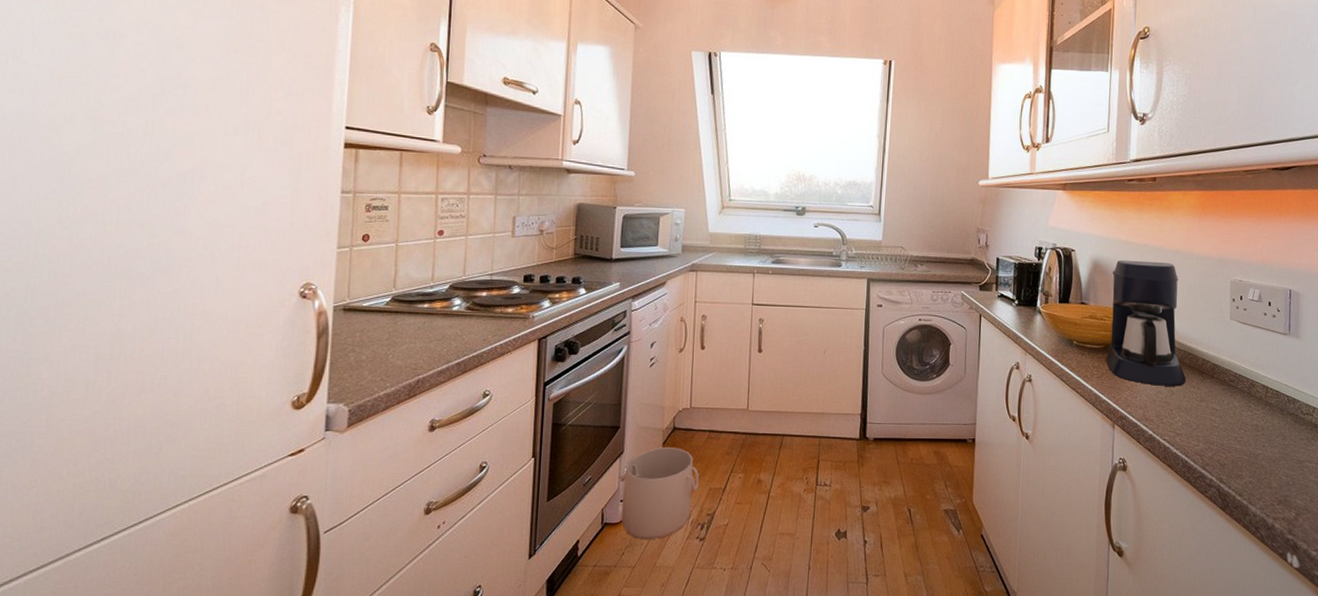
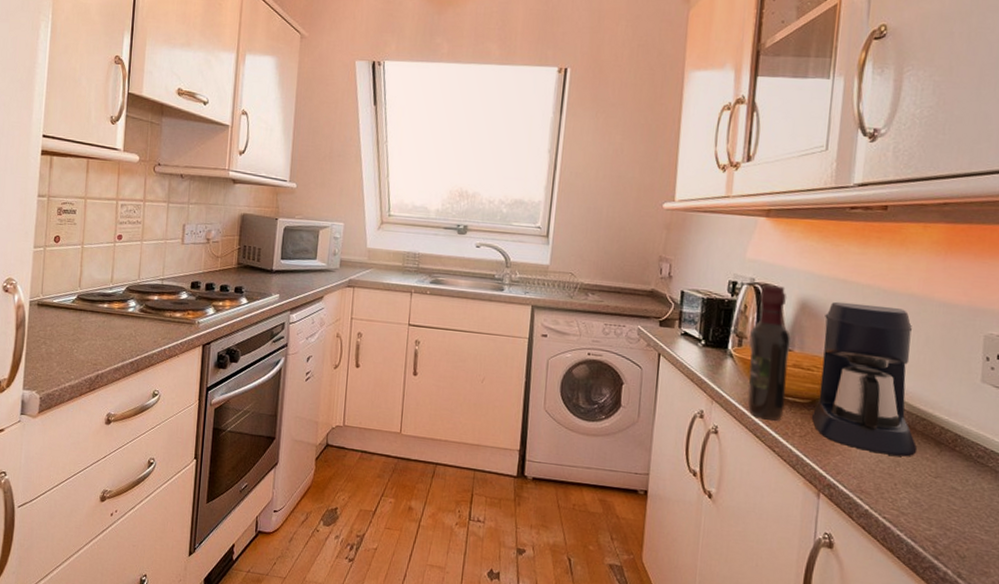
bucket: present [620,447,699,540] -> none [274,462,350,554]
wine bottle: none [1054,248,1087,366] -> present [747,284,792,421]

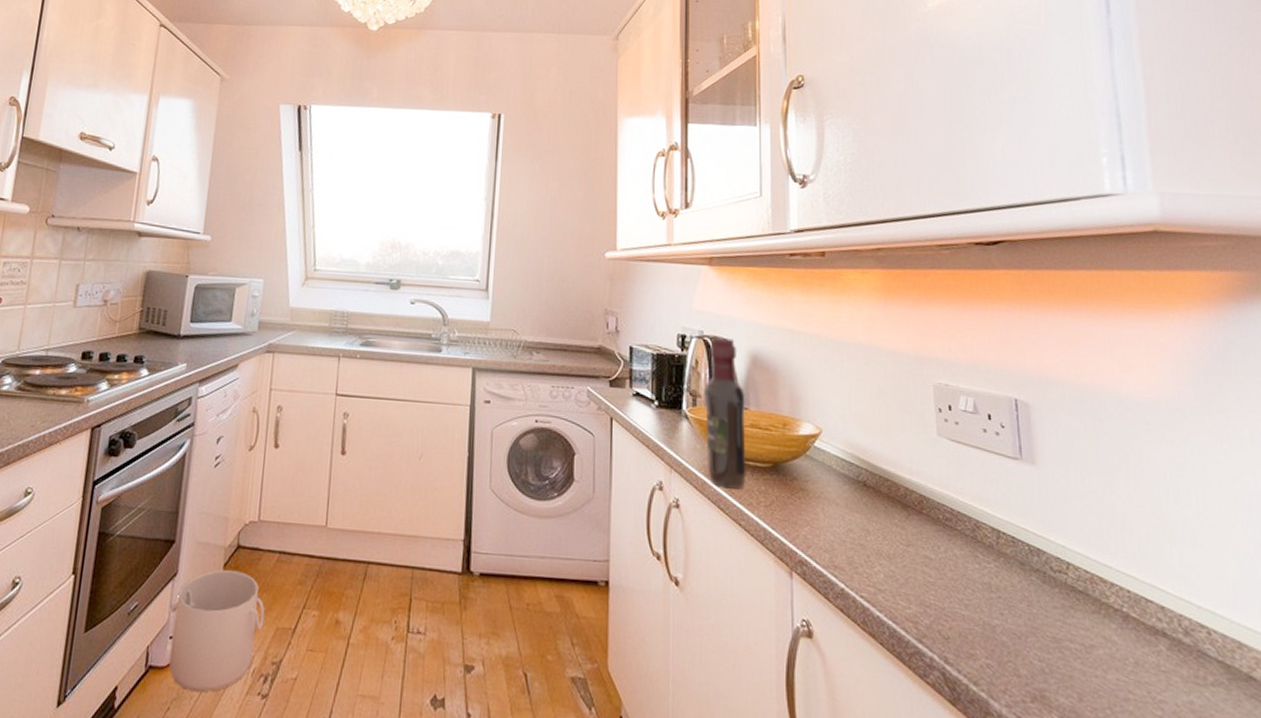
bucket: none [274,462,350,554] -> present [169,570,265,693]
coffee maker: present [811,301,918,457] -> none [774,353,885,524]

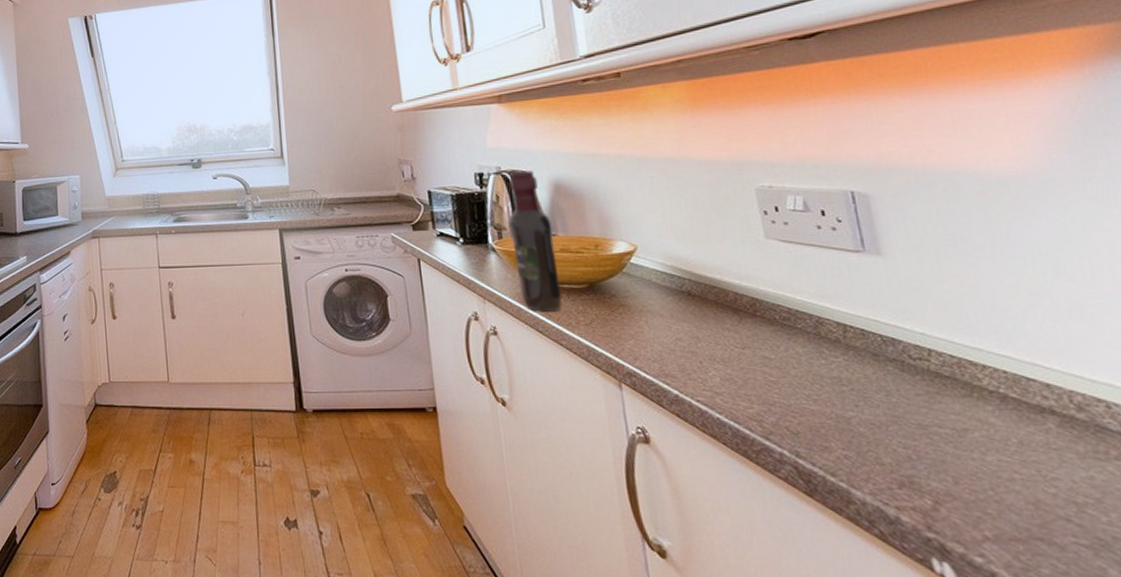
bucket: present [169,570,265,693] -> none [49,426,128,527]

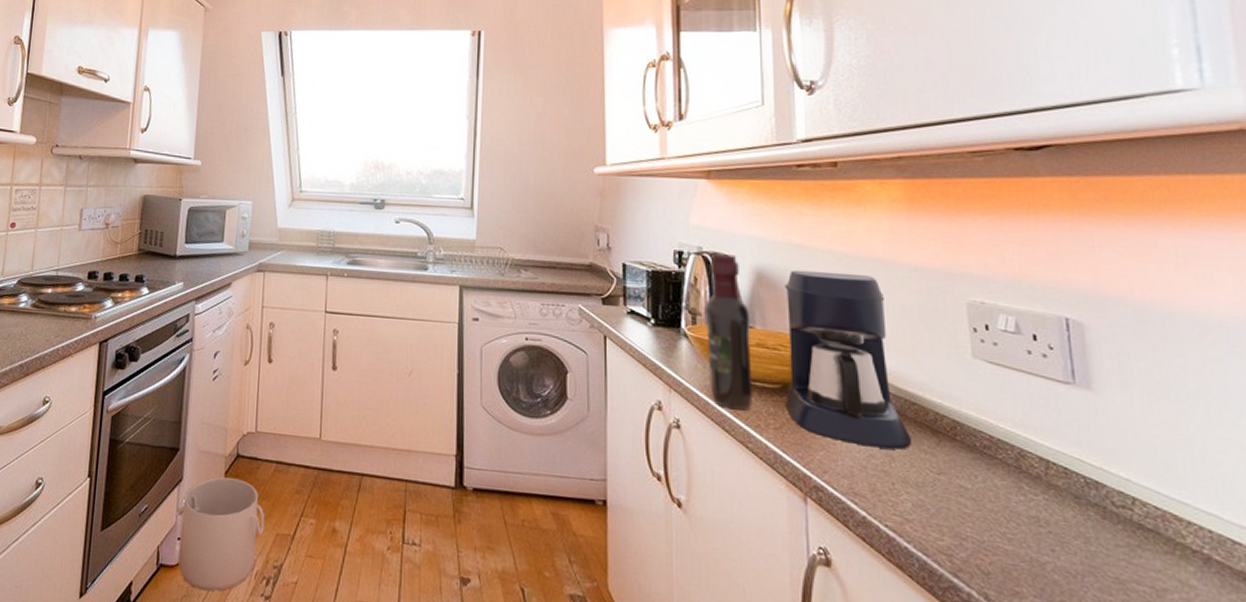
bucket: none [49,426,128,527] -> present [178,477,265,592]
coffee maker: none [582,174,716,331] -> present [784,269,912,450]

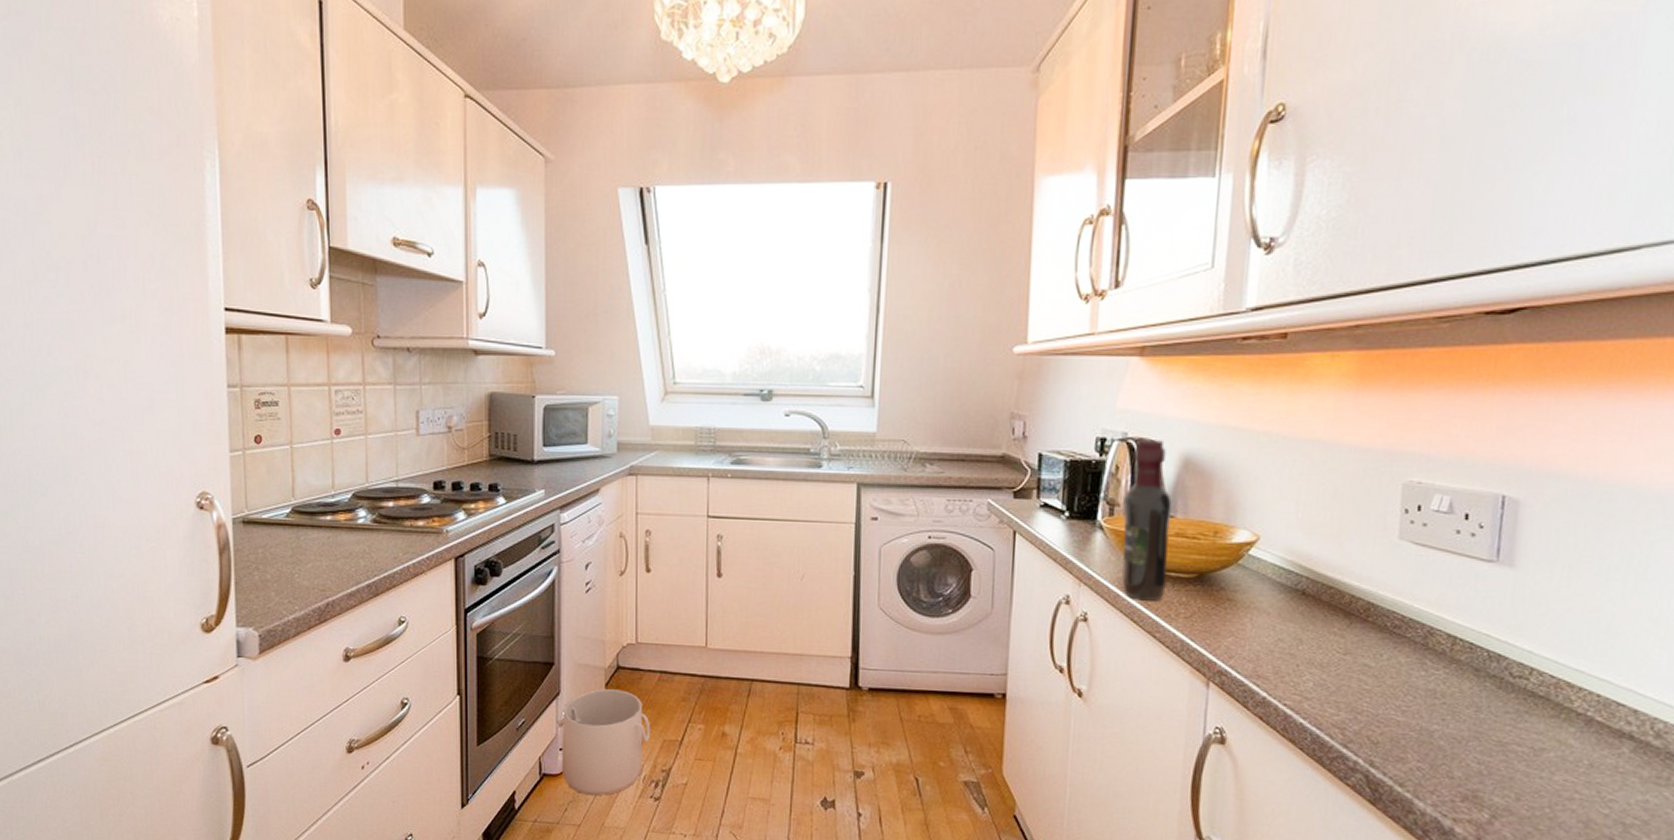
coffee maker: present [784,269,912,450] -> none [1198,454,1324,633]

